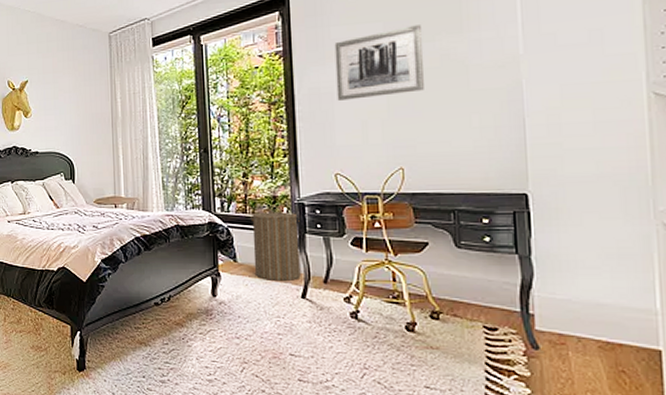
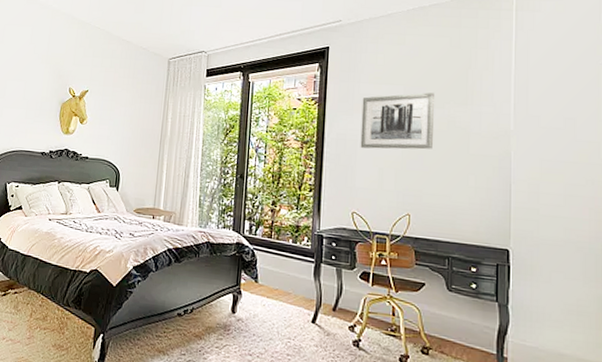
laundry hamper: present [250,205,301,282] -> none [272,233,317,306]

